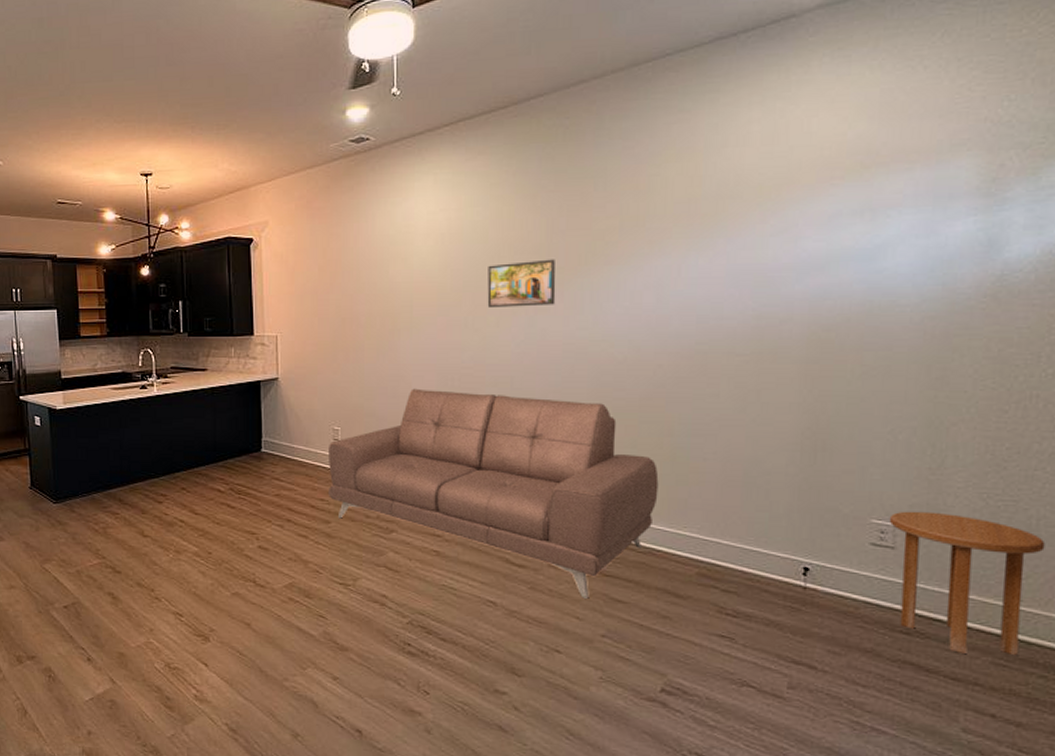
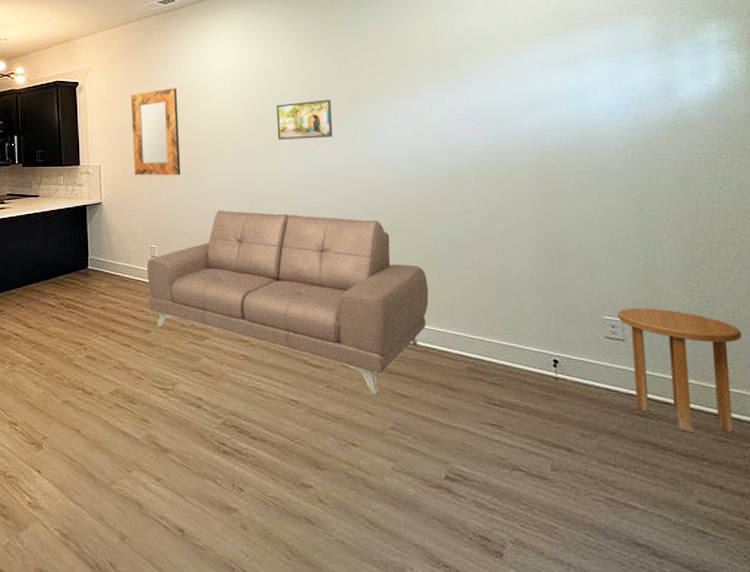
home mirror: none [314,245,371,348] -> present [130,88,181,176]

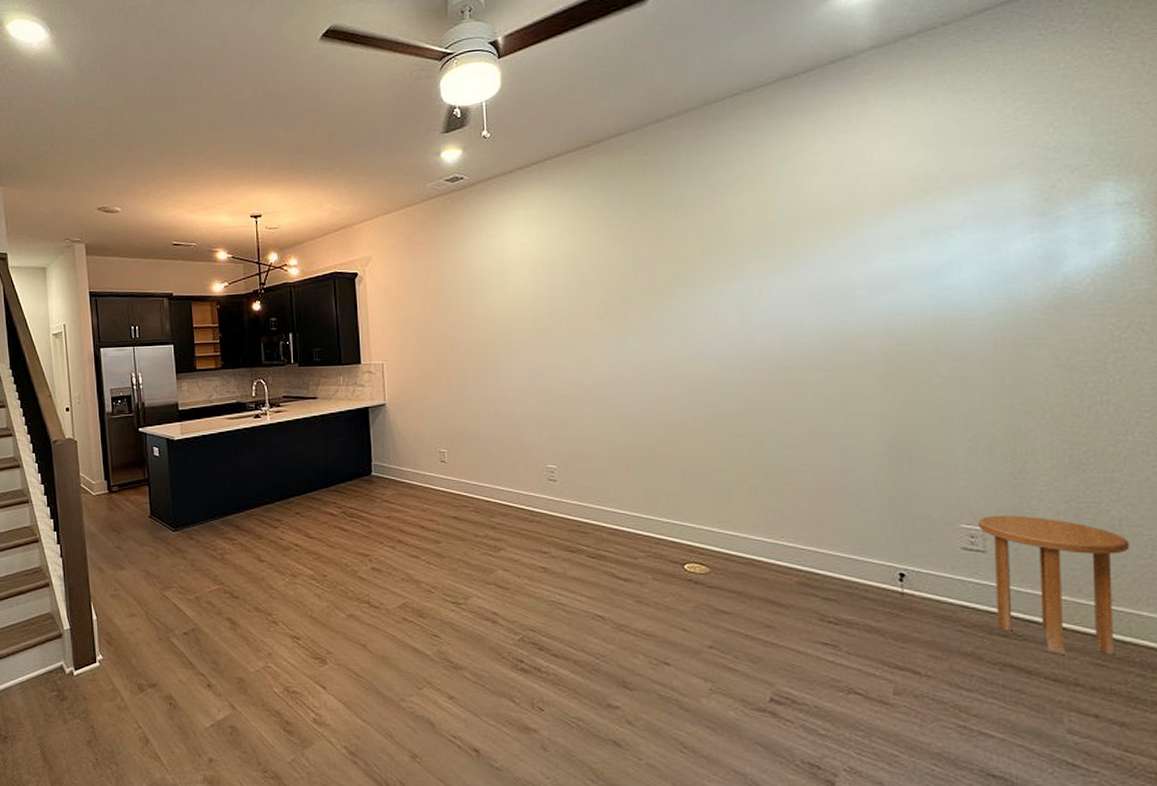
home mirror: present [130,88,181,176] -> none [415,276,472,374]
sofa: present [147,210,429,395] -> none [436,410,754,610]
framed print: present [276,99,333,141] -> none [580,284,645,333]

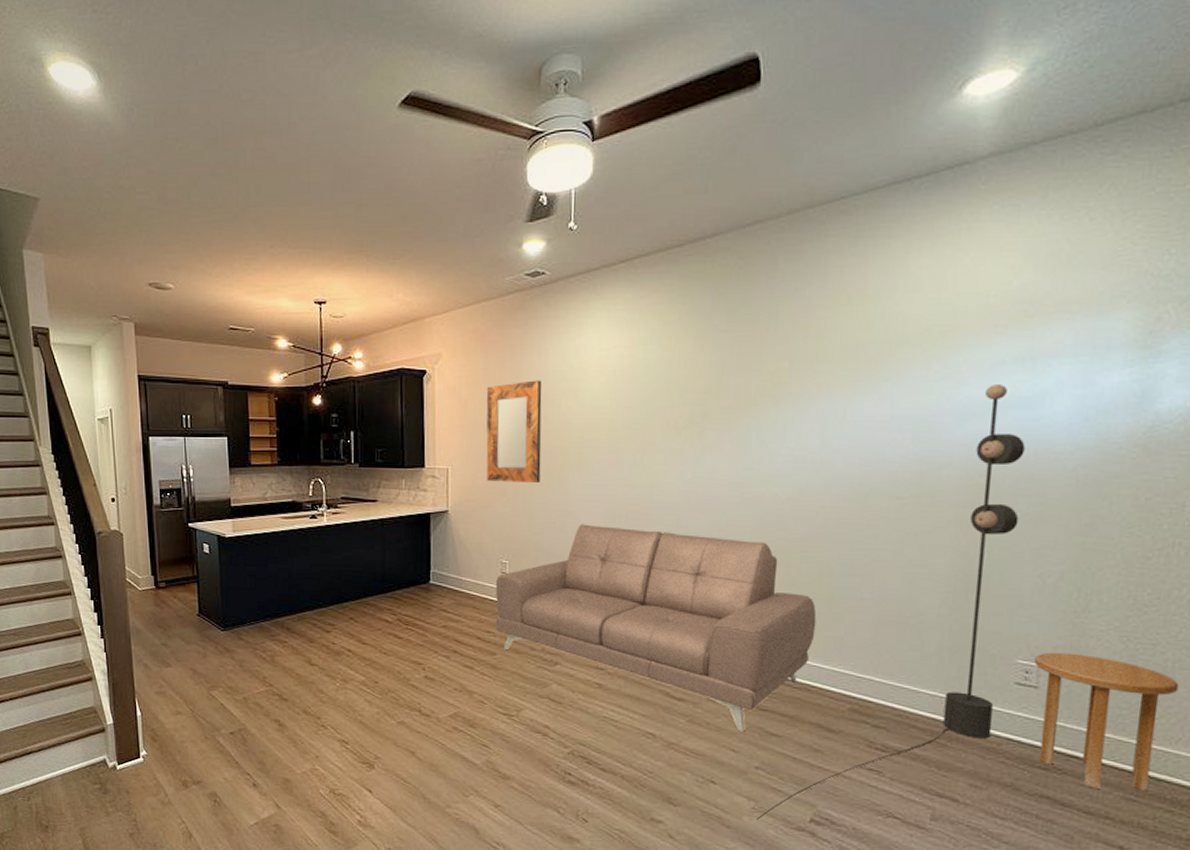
home mirror: none [415,276,472,374] -> present [486,380,542,482]
sofa: none [436,410,754,610] -> present [495,524,817,732]
floor lamp: none [716,256,945,701] -> present [757,385,1025,820]

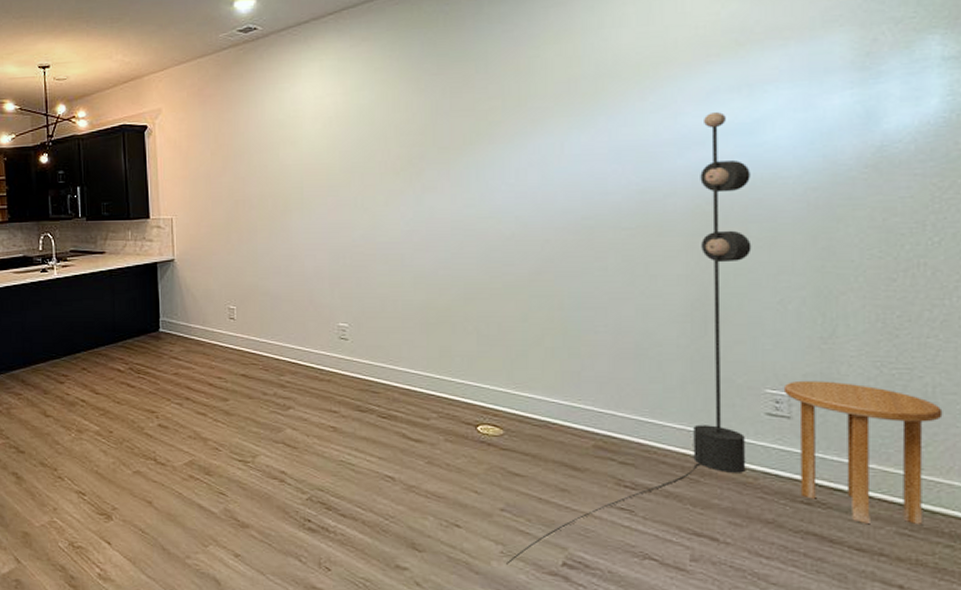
home mirror: present [486,380,542,482] -> none [206,130,263,229]
sofa: present [495,524,817,732] -> none [225,267,551,473]

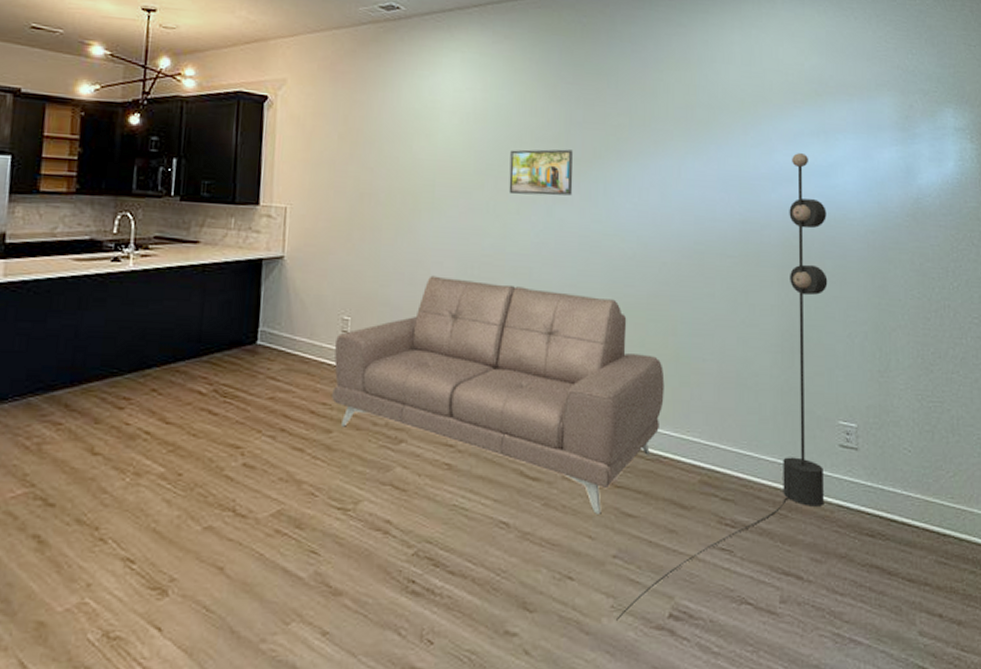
sofa: none [225,267,551,473] -> present [332,275,665,514]
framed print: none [375,139,442,188] -> present [508,149,573,196]
side table: present [783,380,943,526] -> none [852,412,965,555]

